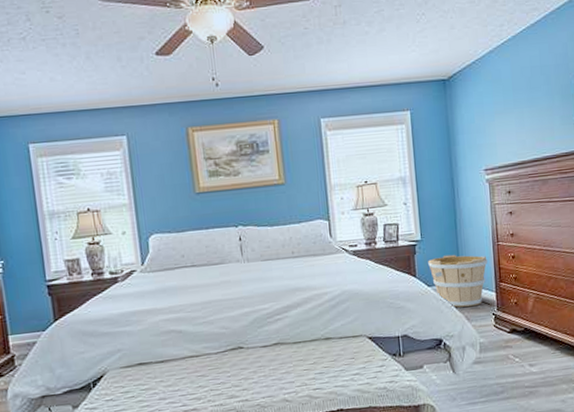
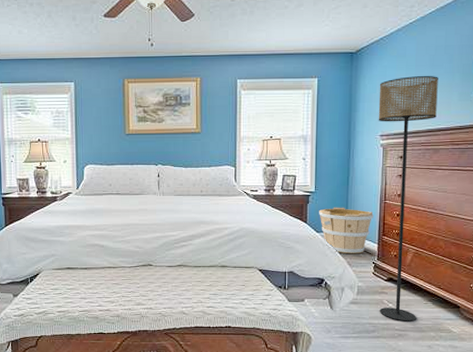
floor lamp: none [477,100,547,377] -> present [378,76,438,321]

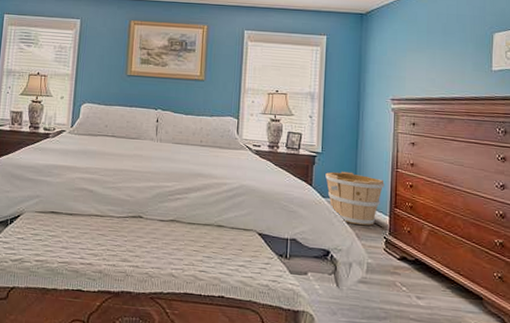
floor lamp: present [378,76,438,321] -> none [389,42,451,311]

